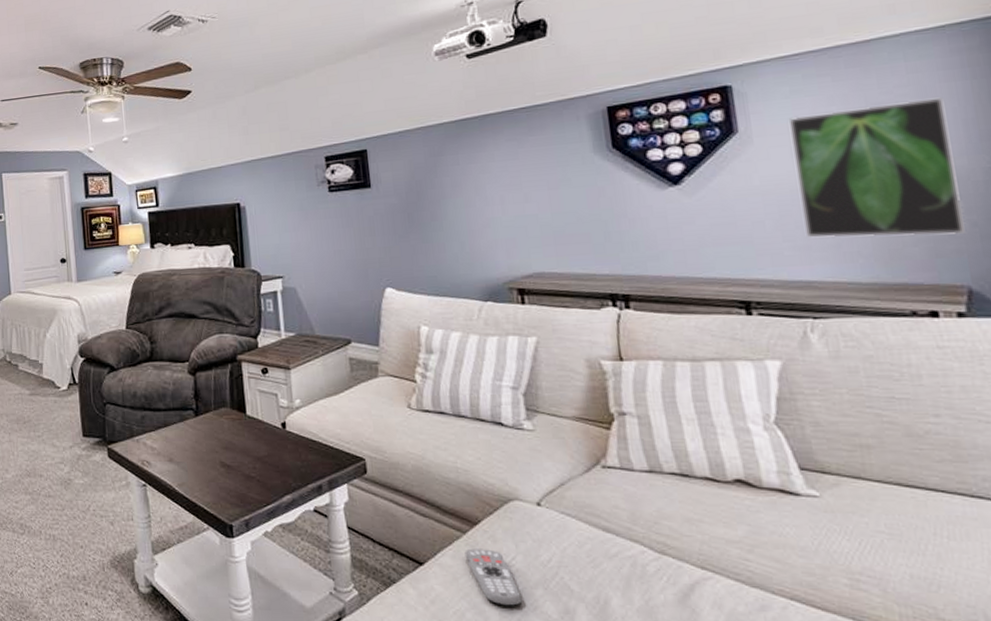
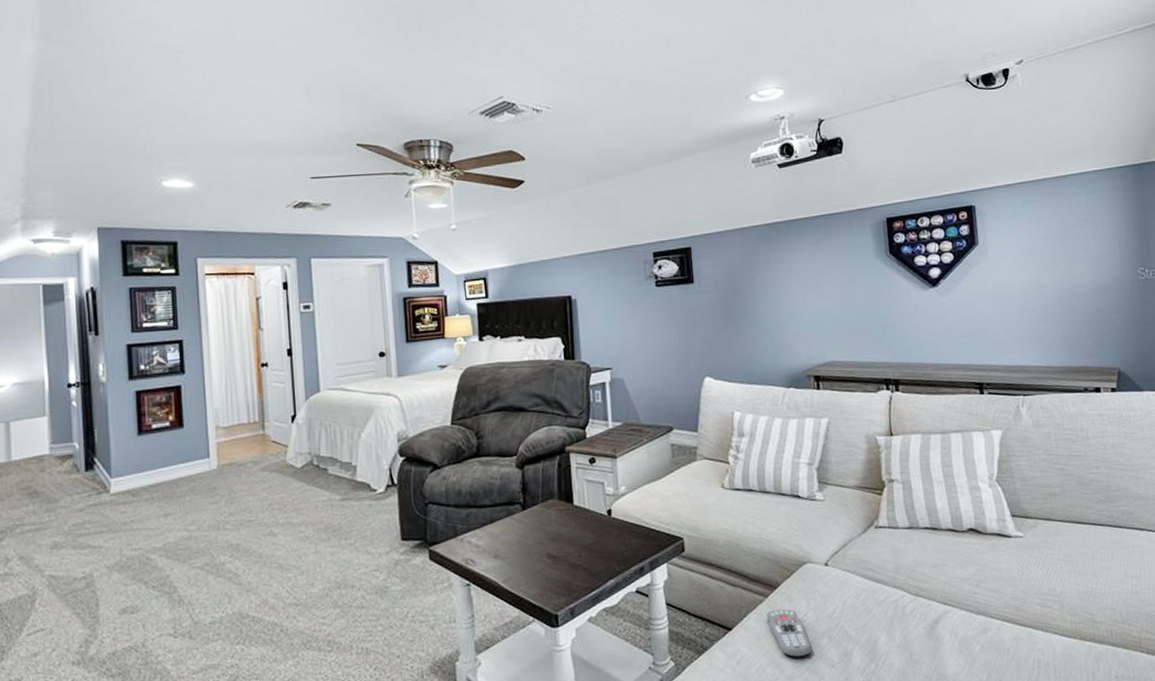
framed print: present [788,97,966,238] -> none [1012,223,1118,331]

